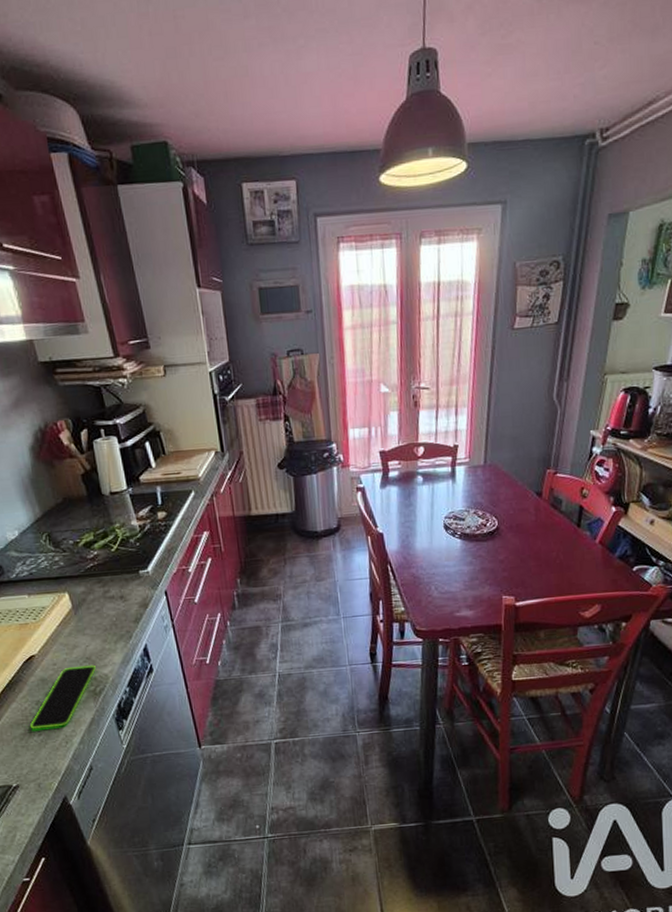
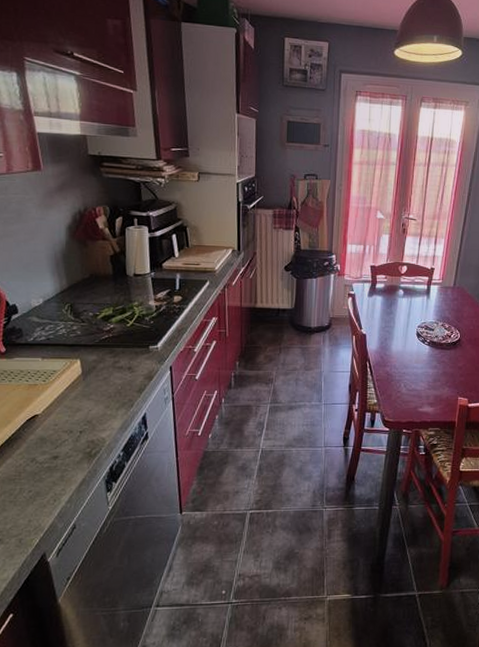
smartphone: present [30,665,96,729] -> none [22,428,95,485]

